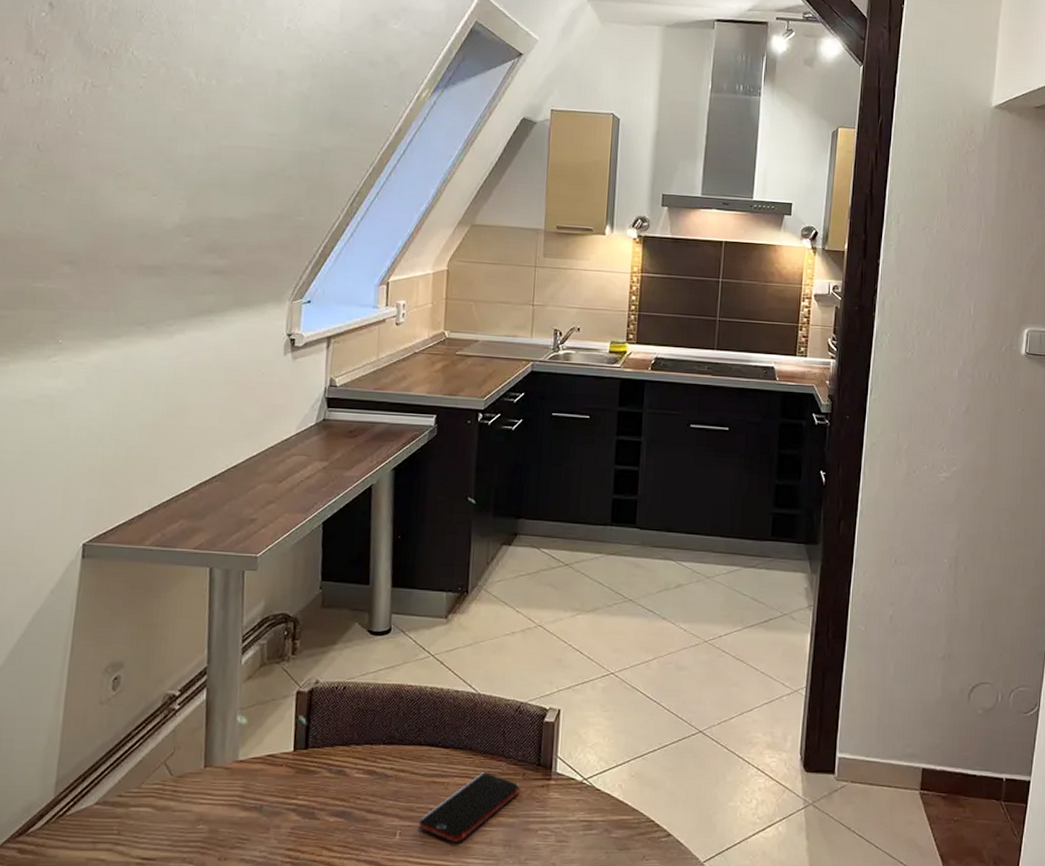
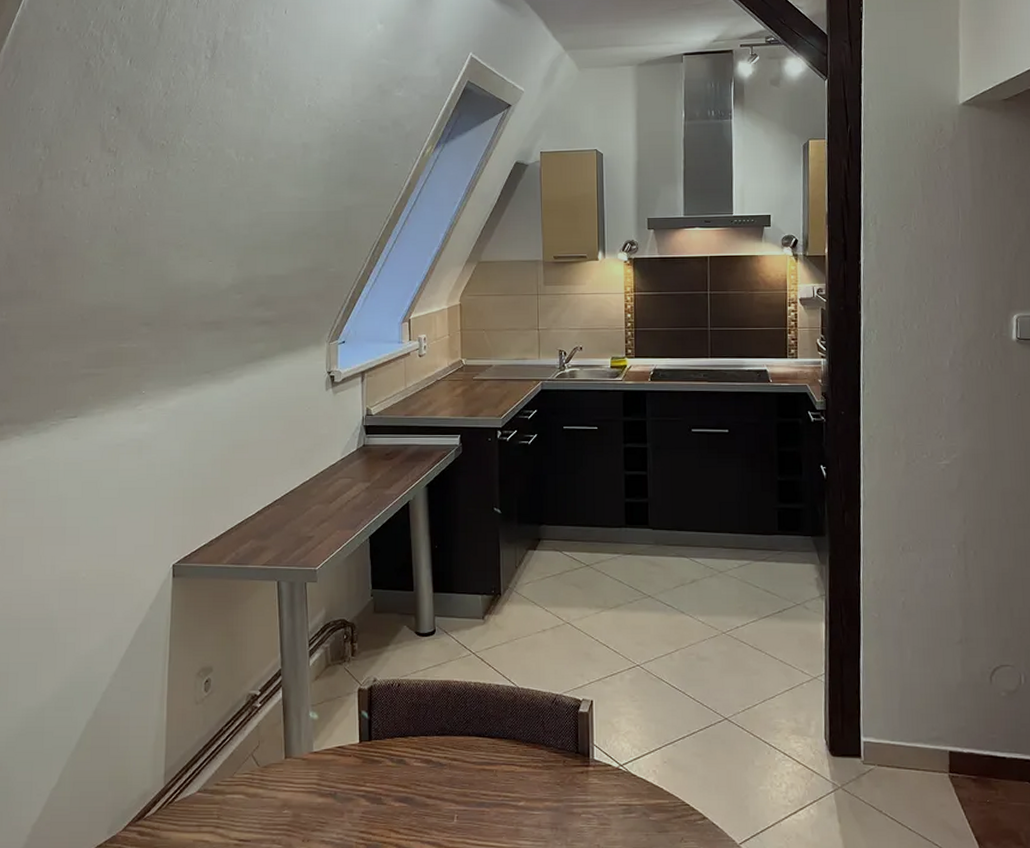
smartphone: present [419,772,520,842] -> none [473,760,562,825]

